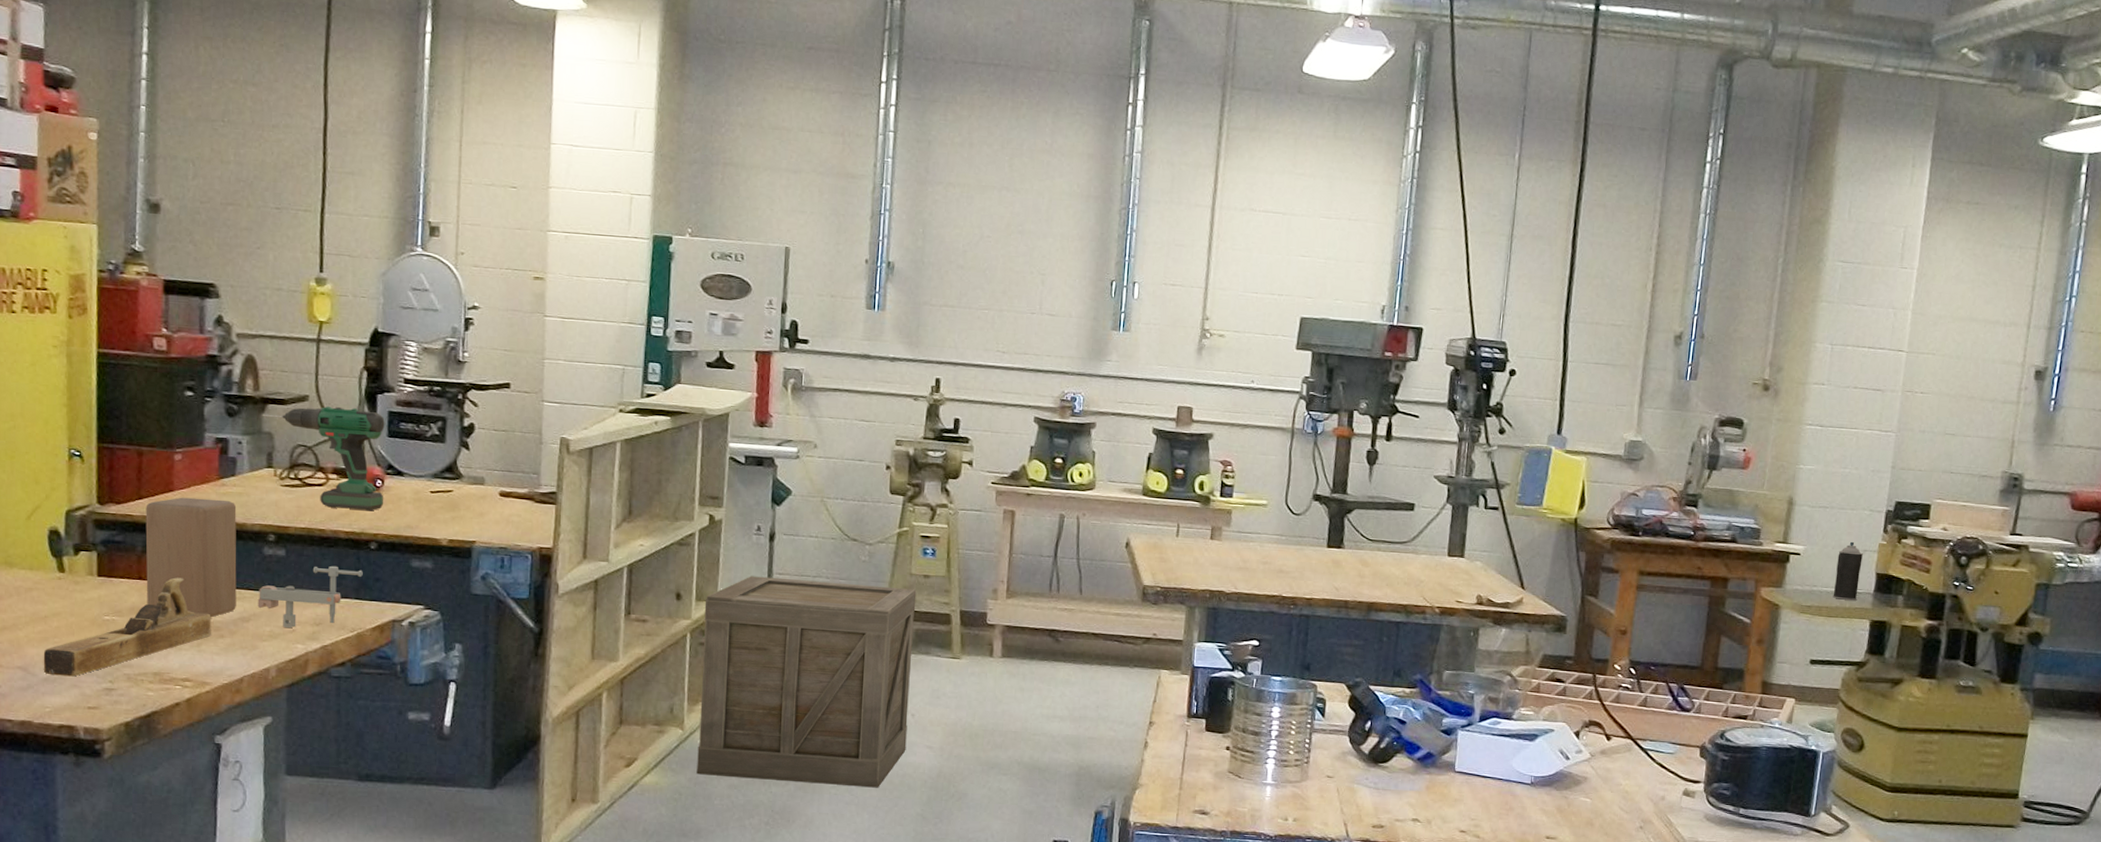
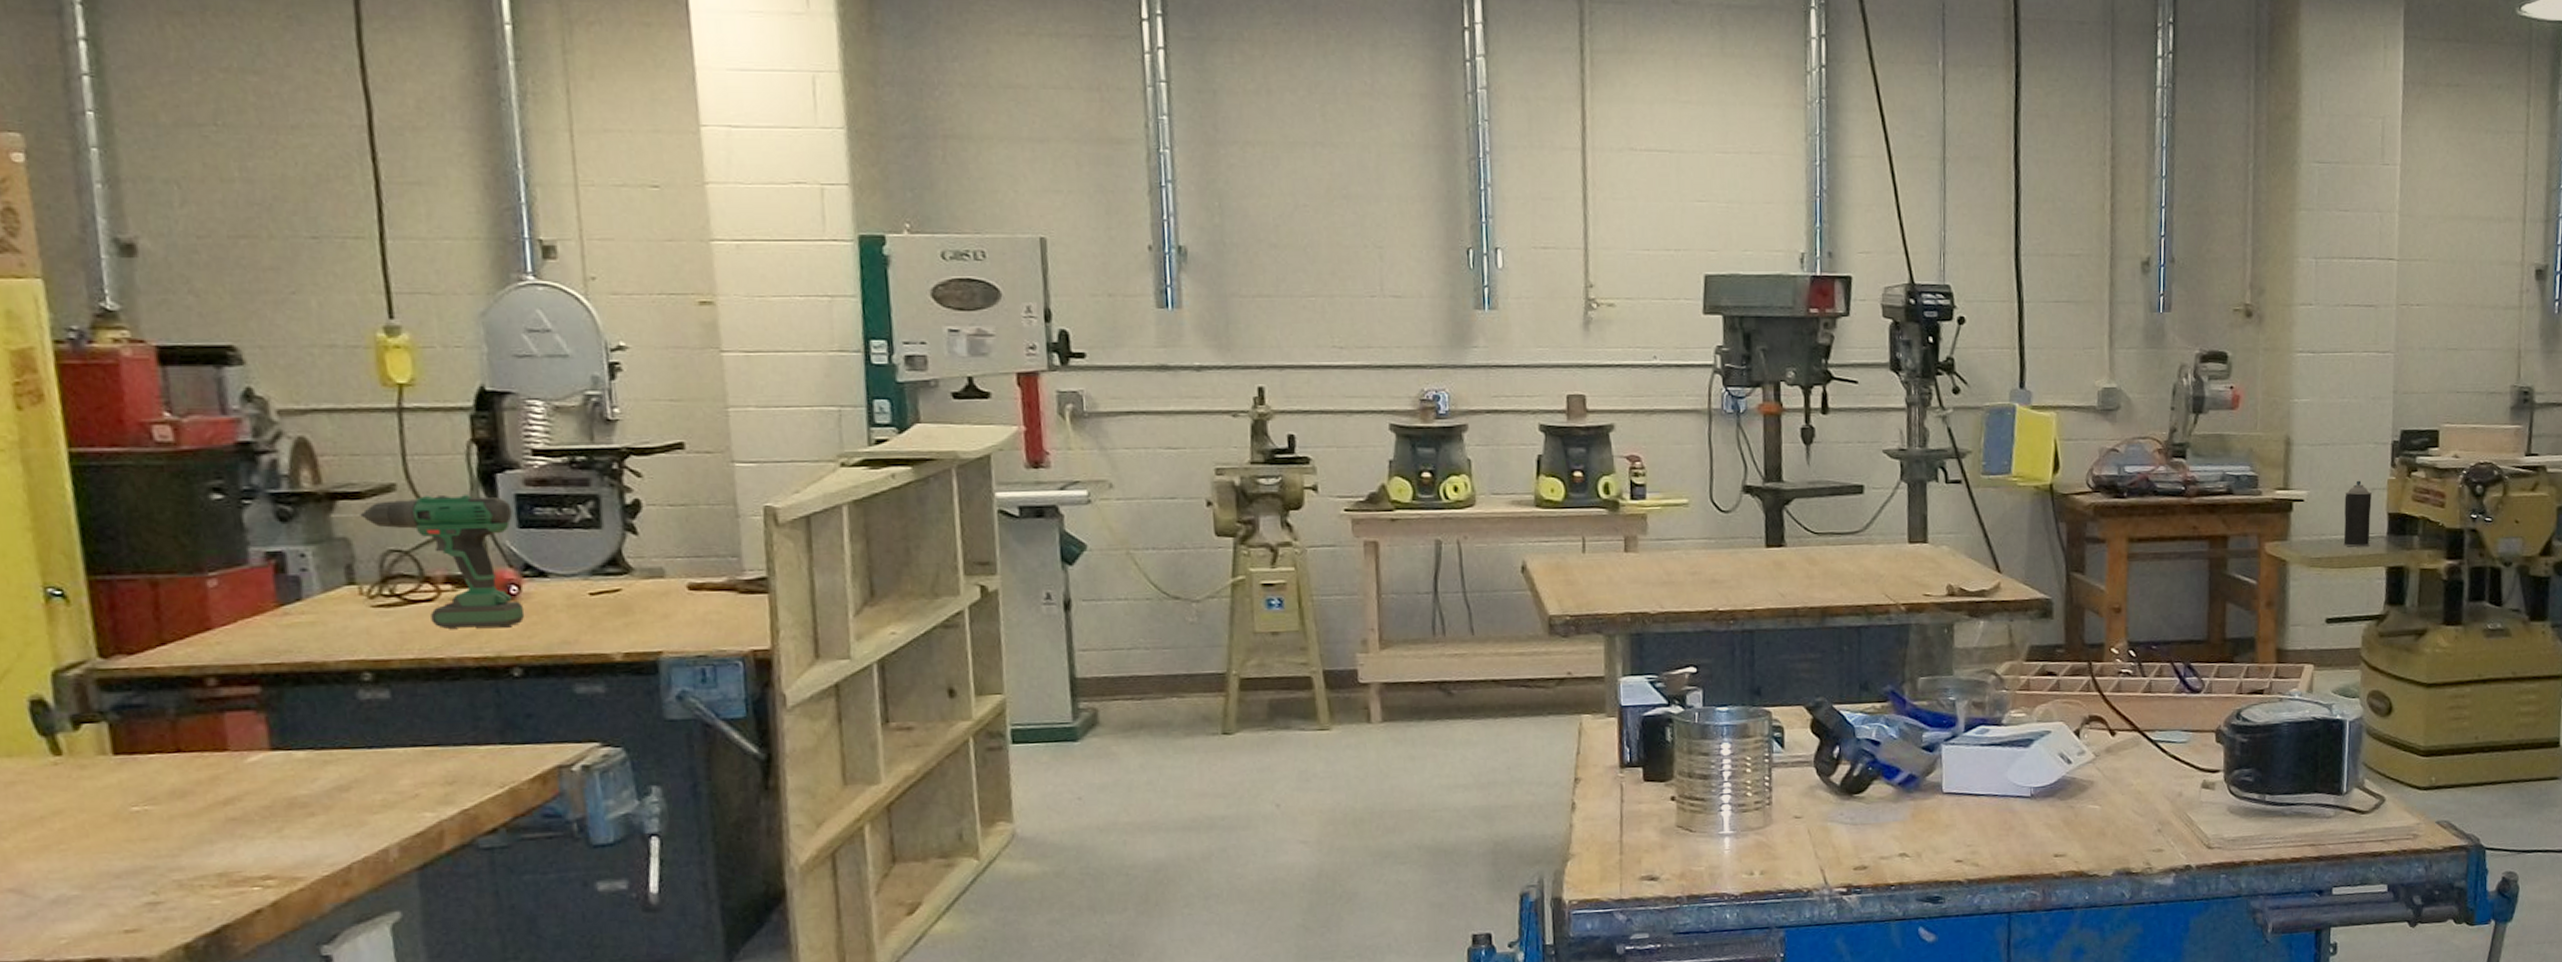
hand plane: present [43,577,211,677] -> none [45,743,296,895]
wood block: present [145,497,237,617] -> none [173,633,328,792]
clamp: present [257,565,363,629] -> none [358,704,507,794]
wooden crate: present [697,576,917,788] -> none [987,650,1274,913]

